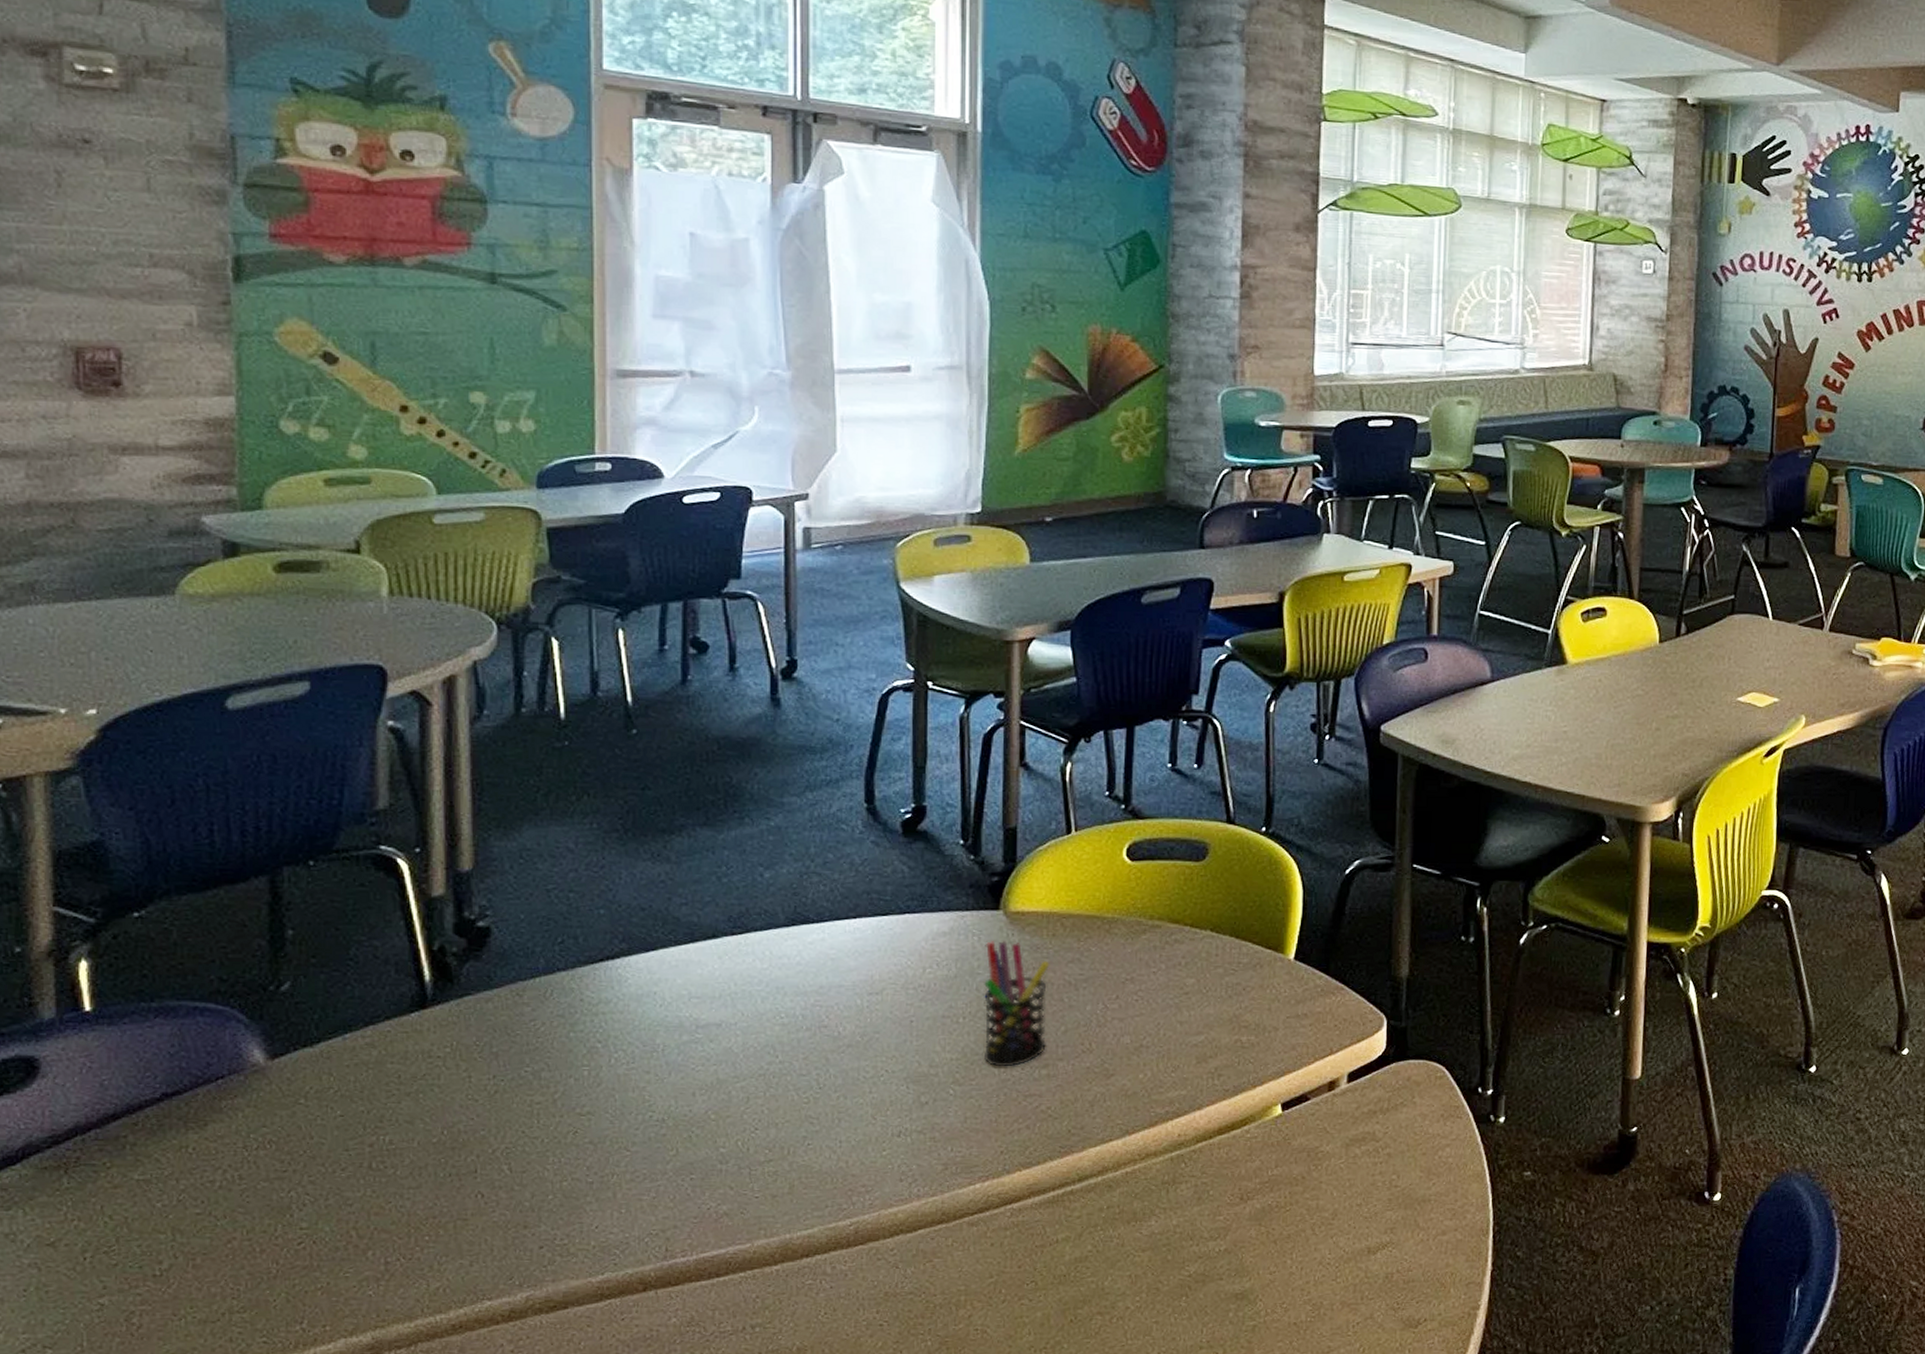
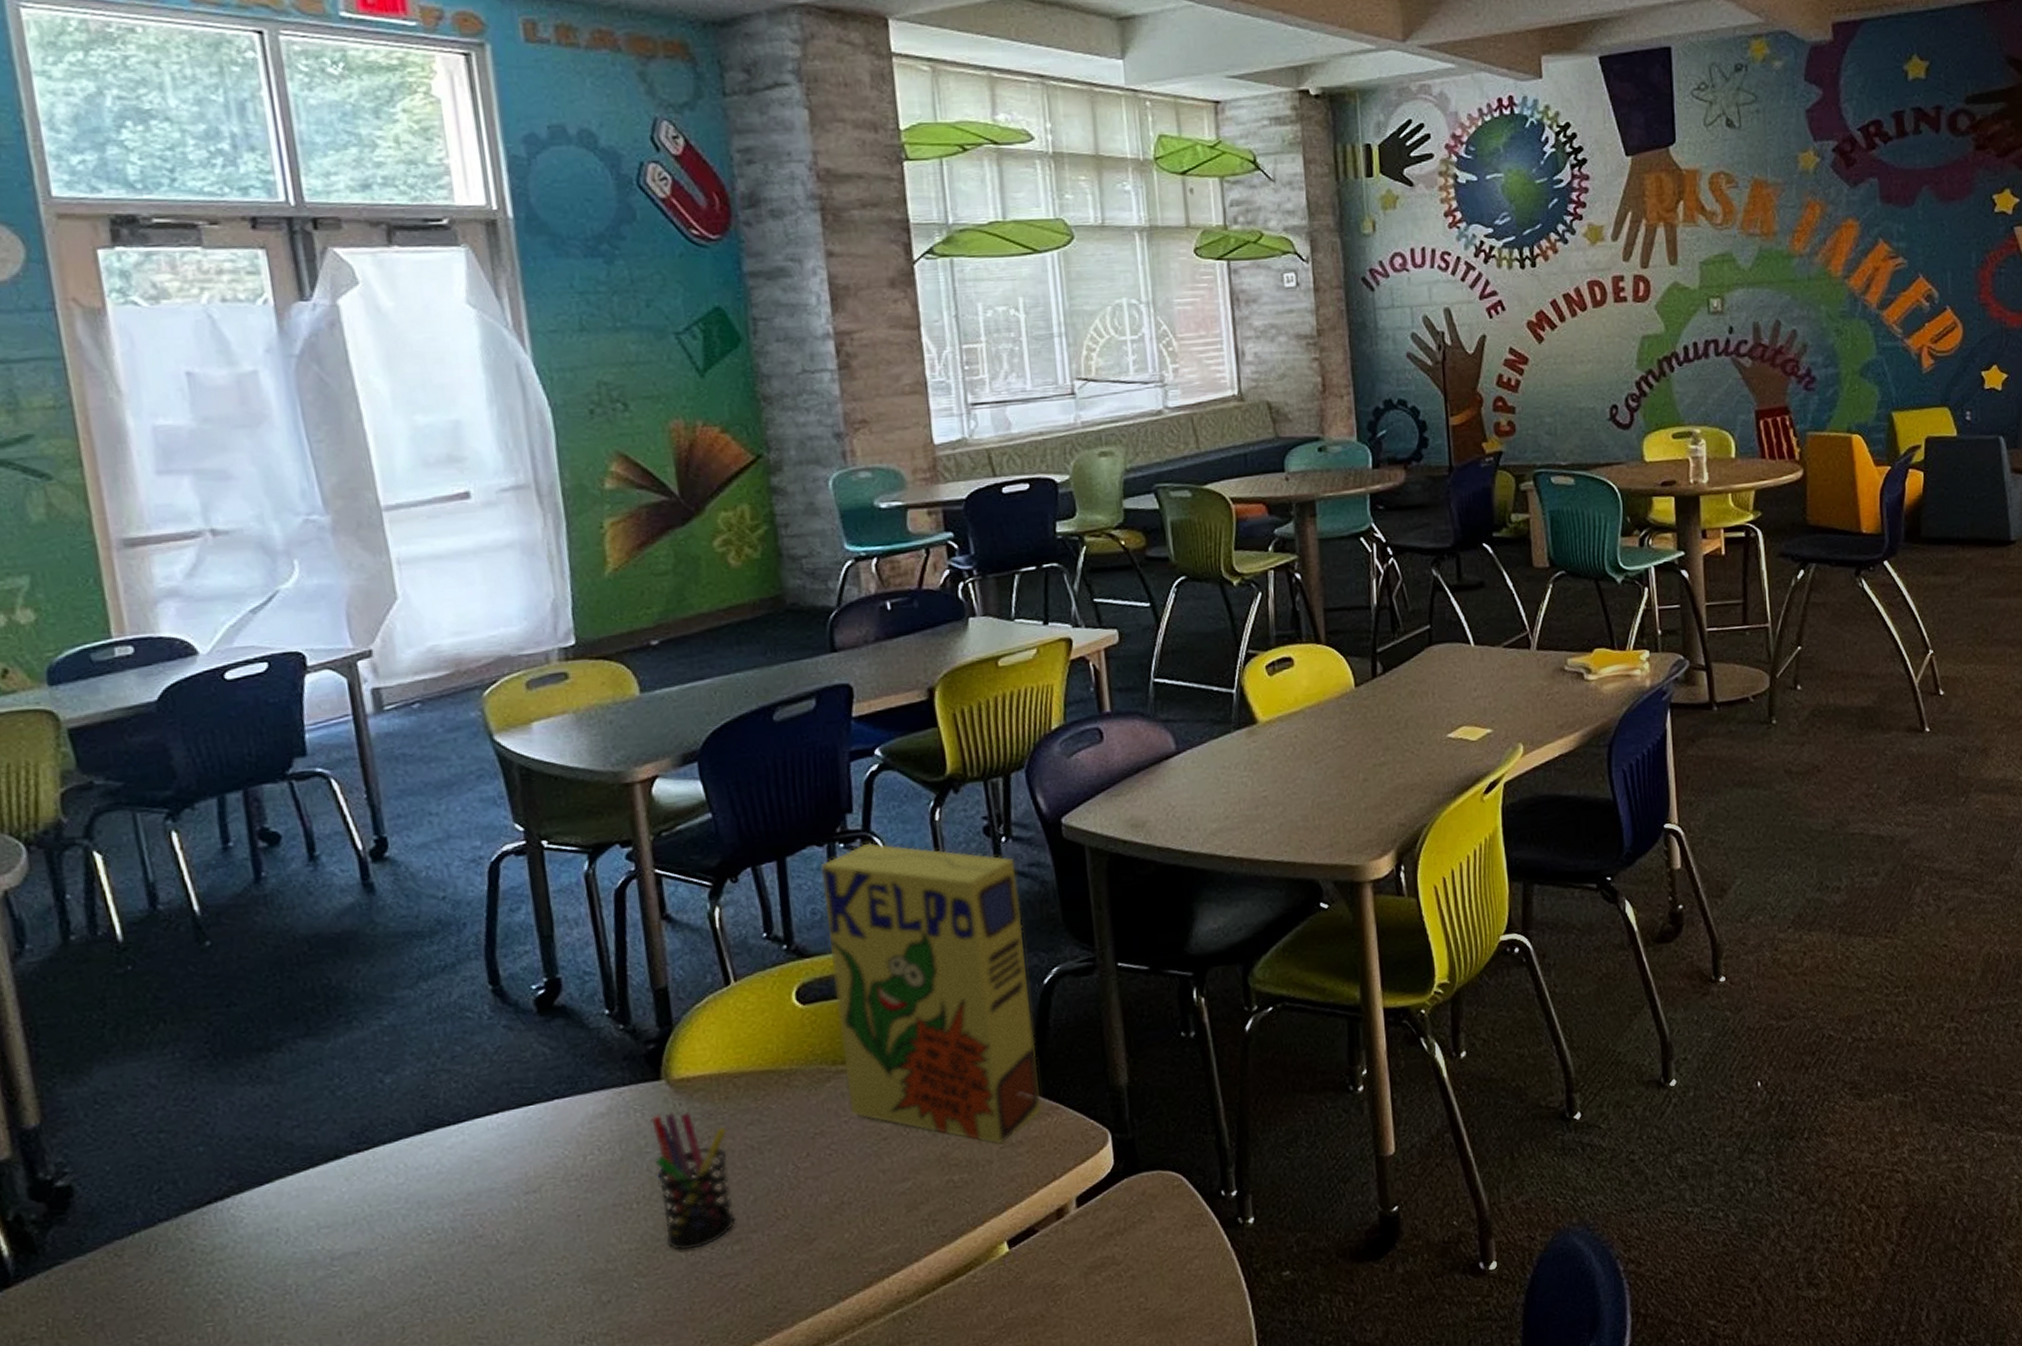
cereal box: none [1160,723,1335,1015] -> present [820,842,1041,1145]

